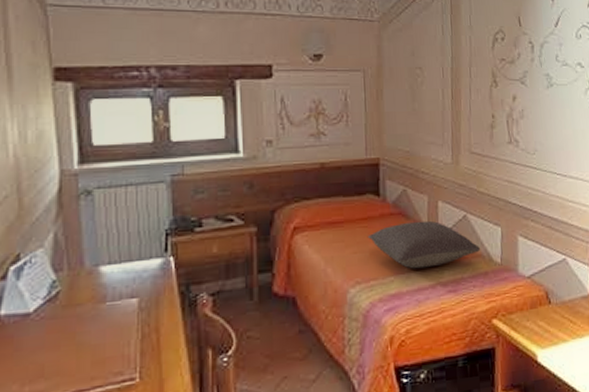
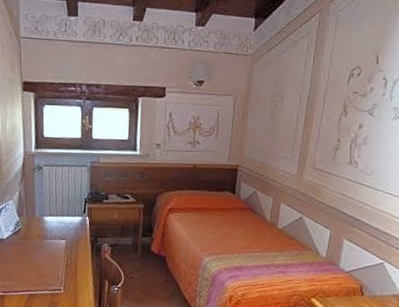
pillow: present [367,220,480,269] -> none [221,216,310,252]

